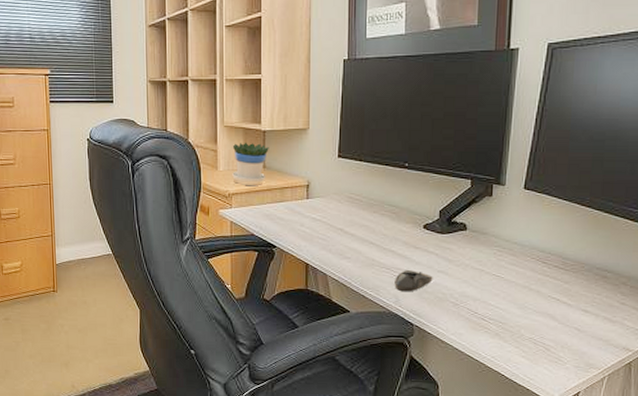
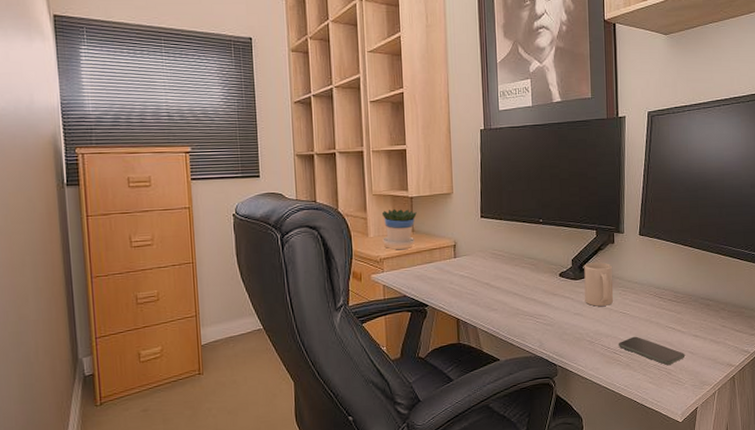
computer mouse: present [394,269,433,292] -> none [538,314,571,336]
mug: none [452,216,488,266] -> present [584,262,614,307]
smartphone: none [487,303,570,340] -> present [618,336,686,365]

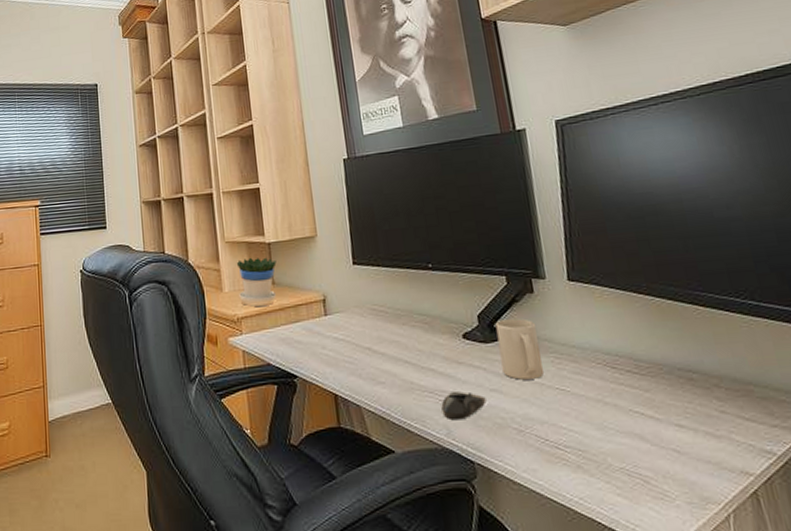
computer mouse: none [538,314,571,336] -> present [441,390,487,421]
smartphone: present [618,336,686,365] -> none [559,424,669,469]

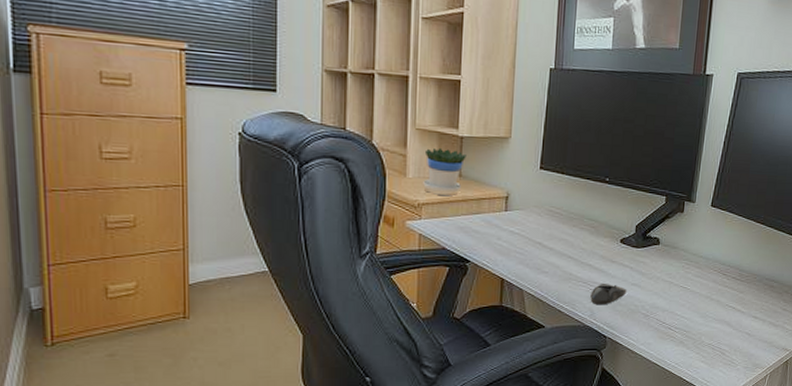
mug: present [495,318,543,380] -> none [645,231,679,278]

